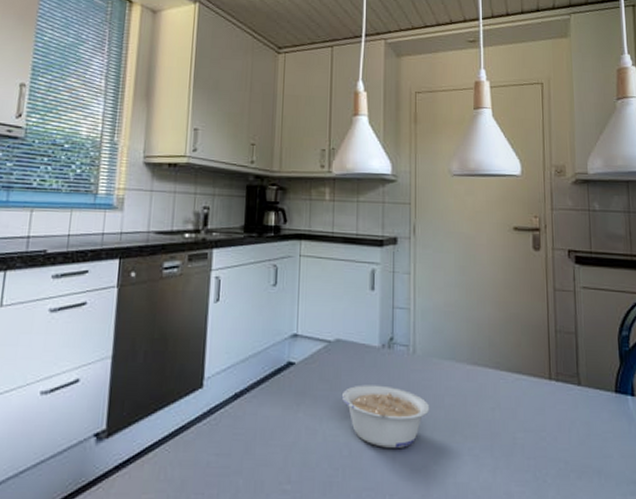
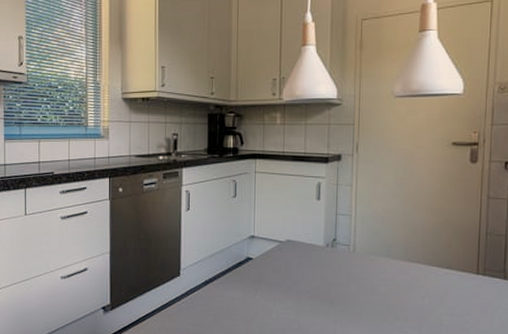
legume: present [341,385,430,448] -> none [291,276,367,325]

